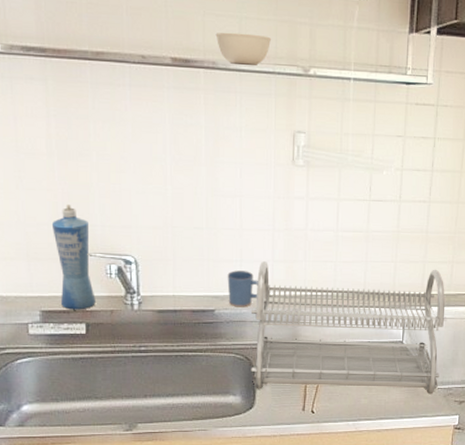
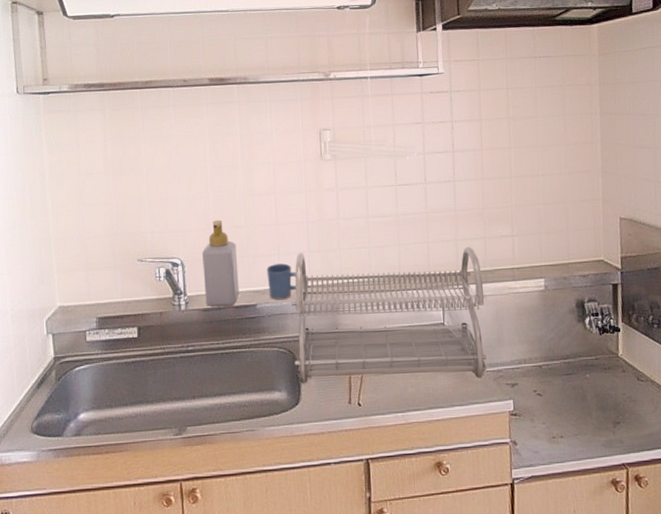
squeeze bottle: present [51,205,95,310] -> none [107,216,146,315]
soap bottle: none [157,219,197,309] -> present [201,220,239,307]
soup bowl: present [215,32,271,66] -> none [245,50,294,78]

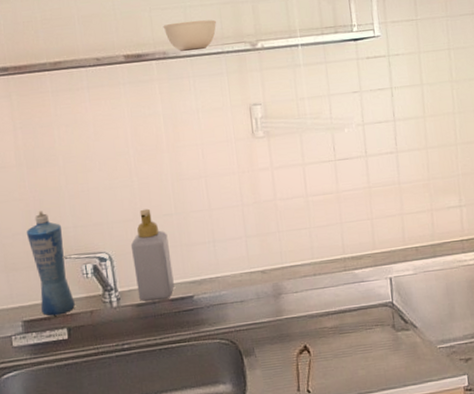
squeeze bottle: none [107,216,146,315] -> present [26,211,75,316]
soup bowl: none [245,50,294,78] -> present [163,19,216,52]
mug: present [267,263,297,300] -> none [202,251,236,290]
dish rack: present [292,246,487,384] -> none [231,220,439,375]

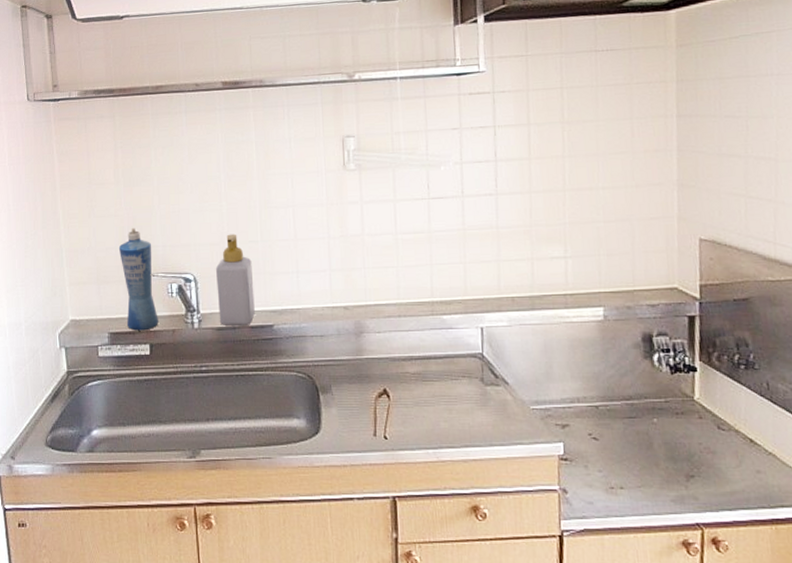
soup bowl: present [163,19,216,52] -> none [261,49,314,81]

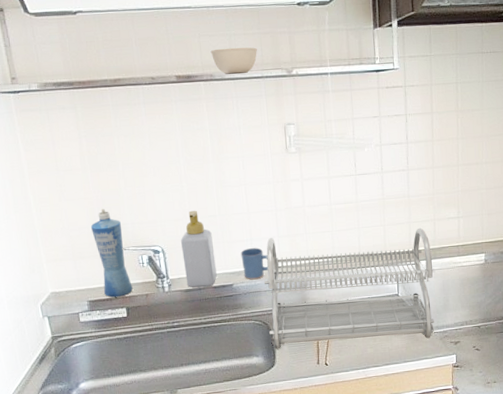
soup bowl: none [261,49,314,81] -> present [210,47,257,75]
mug: none [284,282,317,321] -> present [241,248,269,280]
dish rack: none [311,268,534,417] -> present [264,227,436,350]

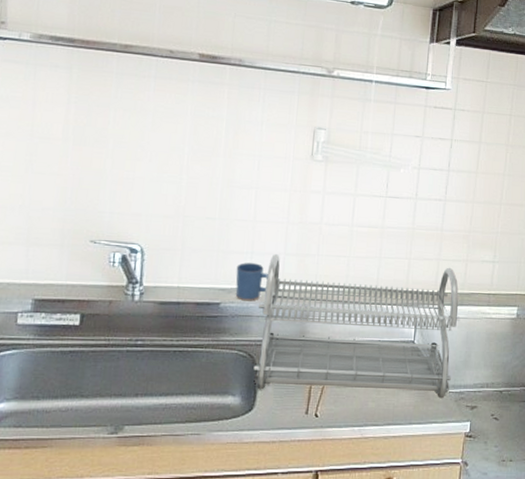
squeeze bottle: present [90,209,133,298] -> none [57,190,97,300]
soap bottle: present [180,210,217,288] -> none [163,208,206,301]
soup bowl: present [210,47,257,75] -> none [244,32,298,66]

